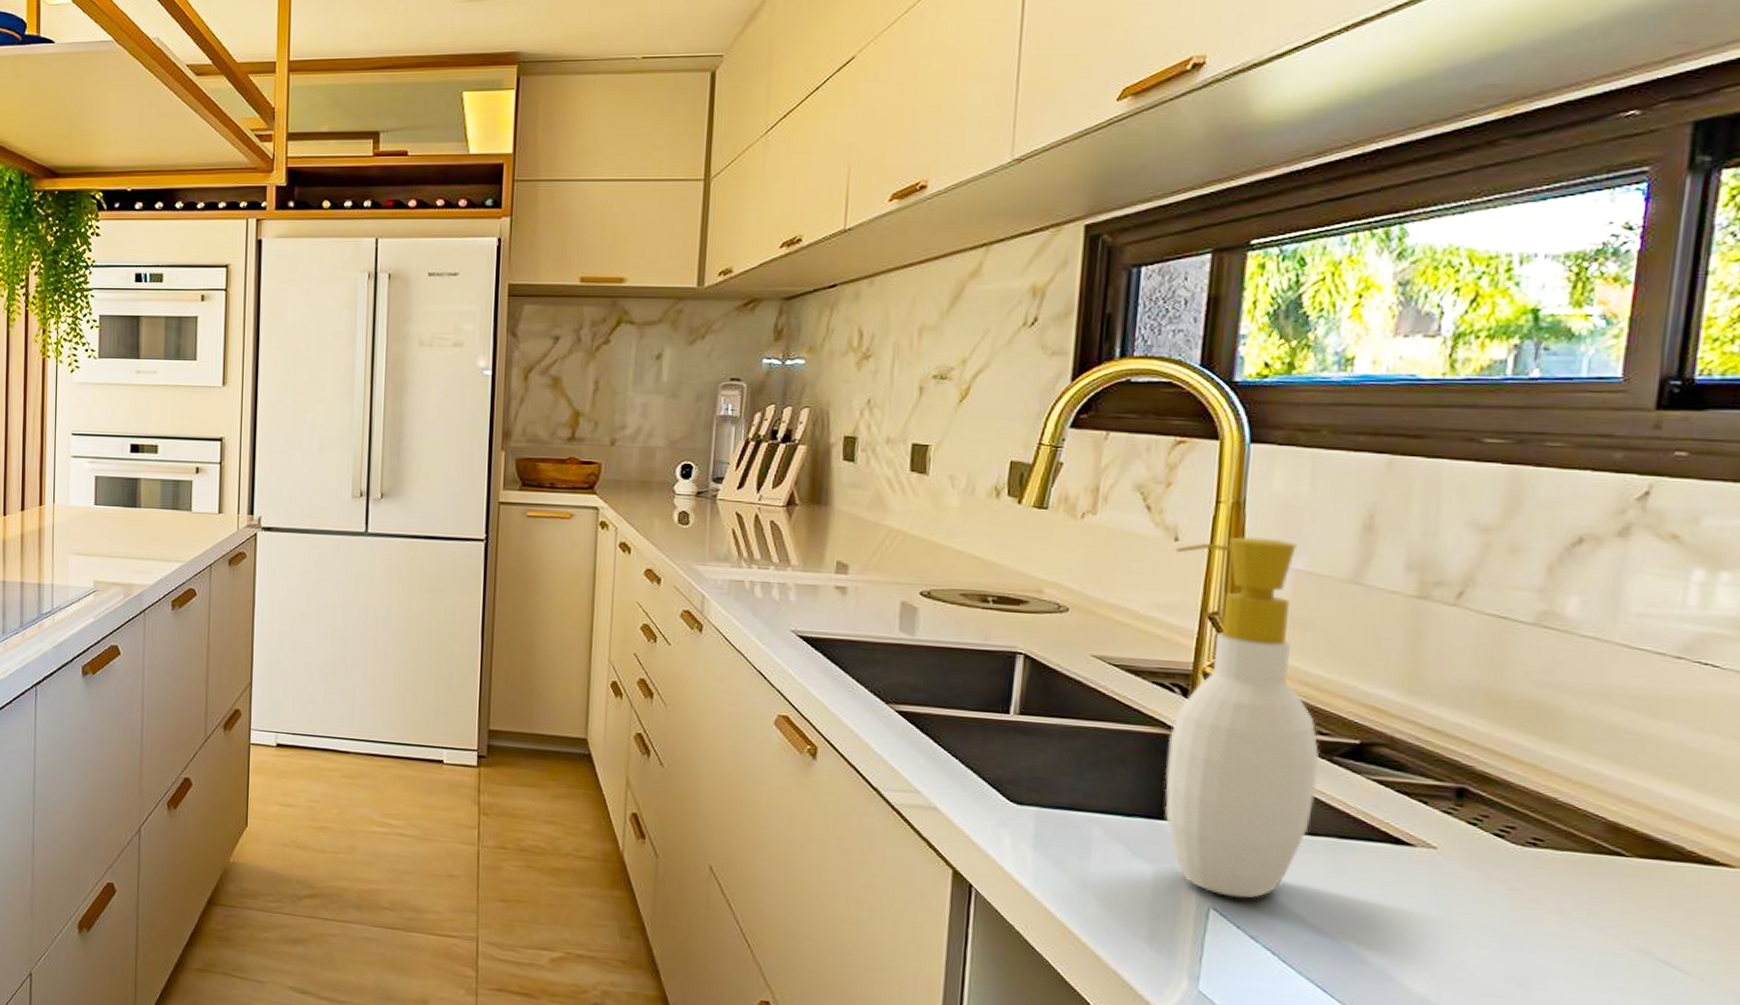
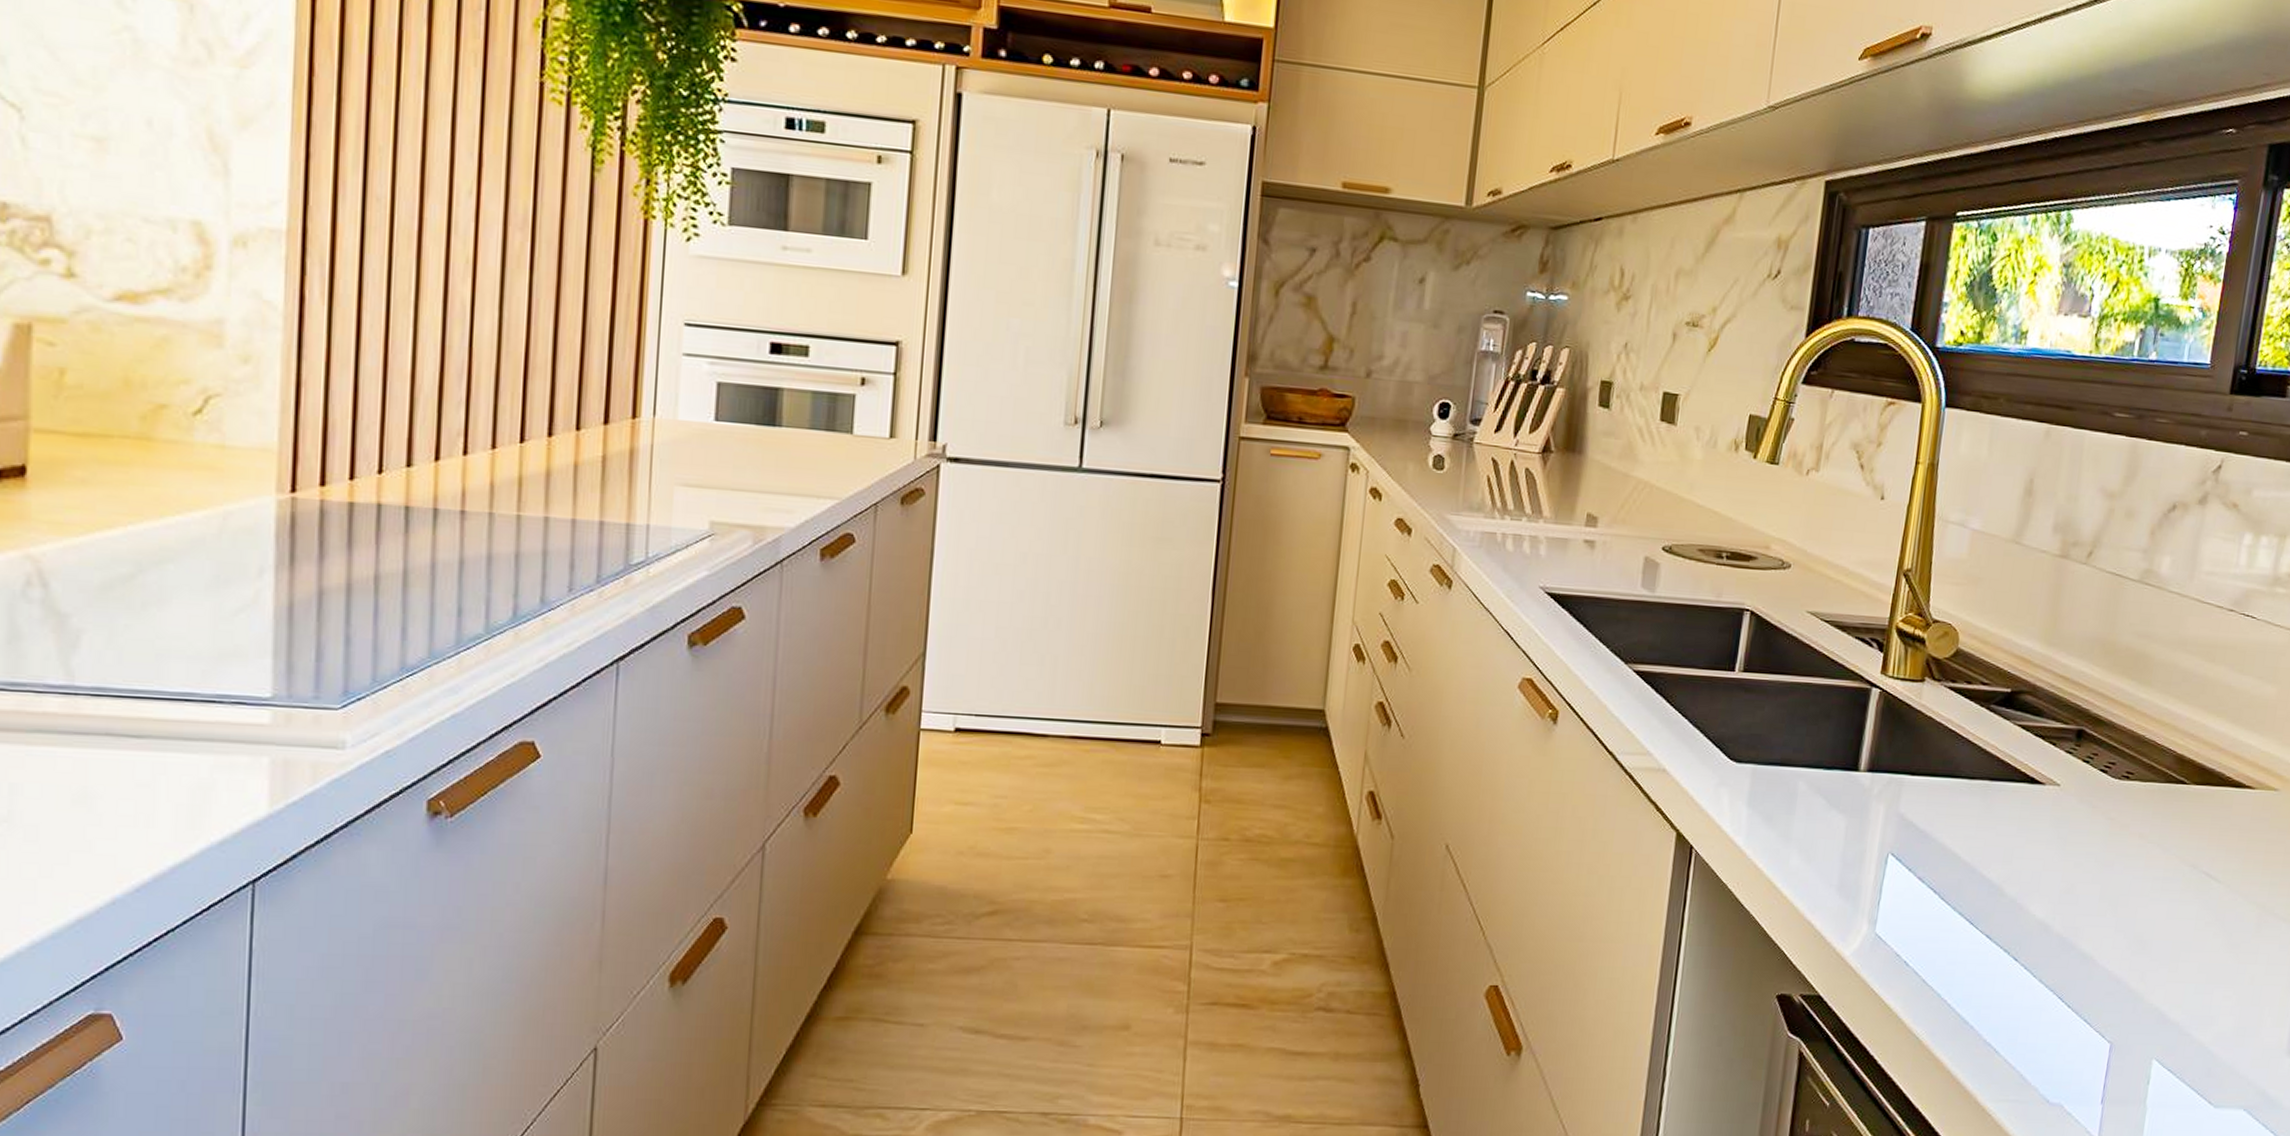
soap bottle: present [1164,537,1319,899] -> none [1858,497,1980,842]

